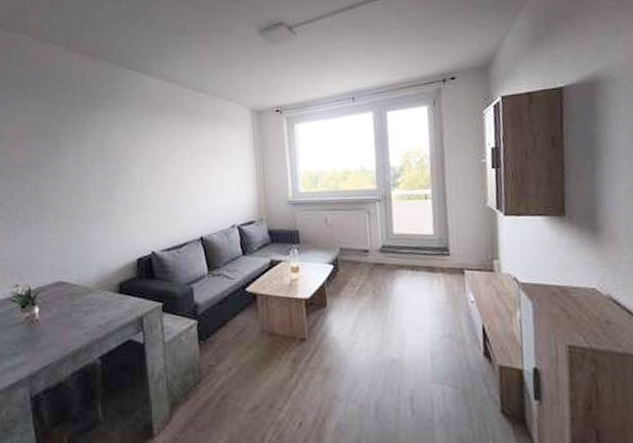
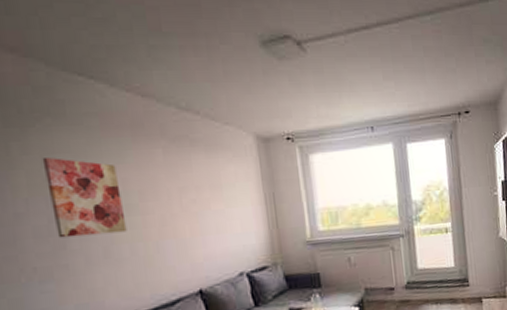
wall art: none [103,130,153,190] -> present [42,157,127,238]

